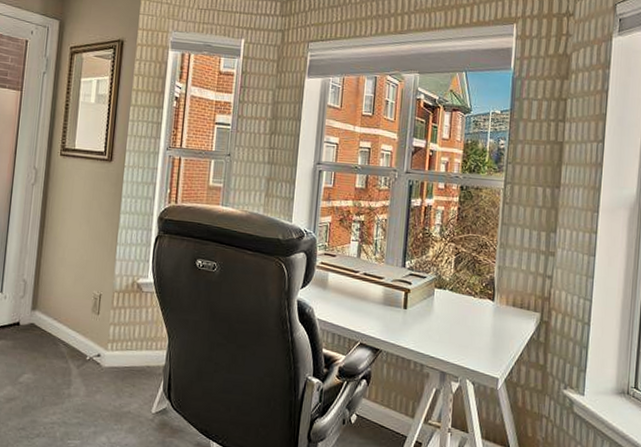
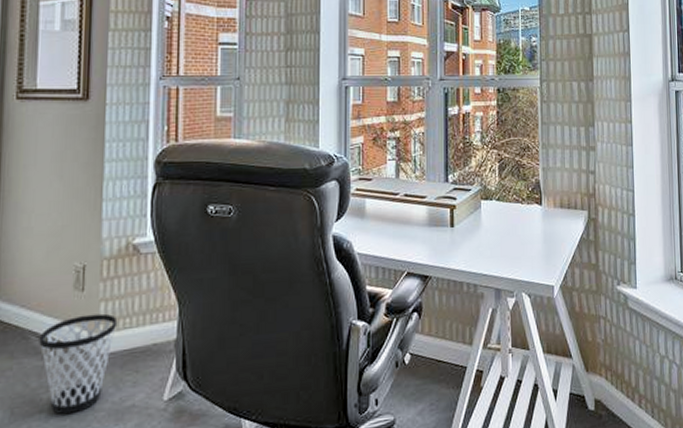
wastebasket: none [64,333,122,409] -> present [39,313,118,415]

